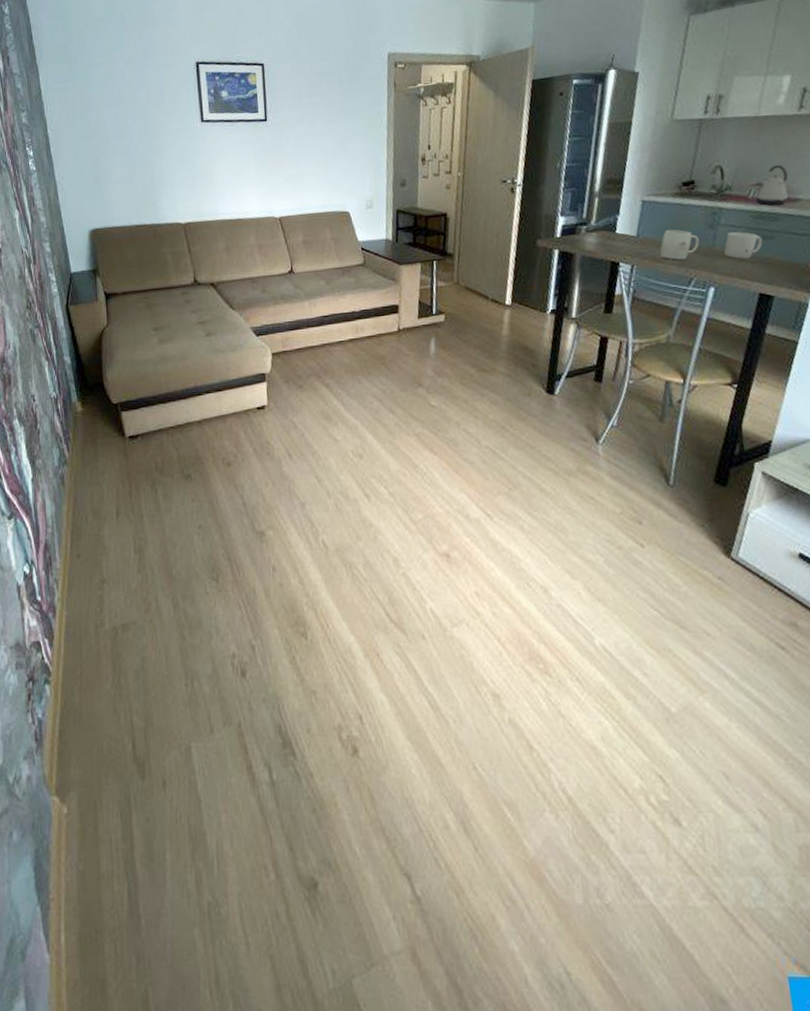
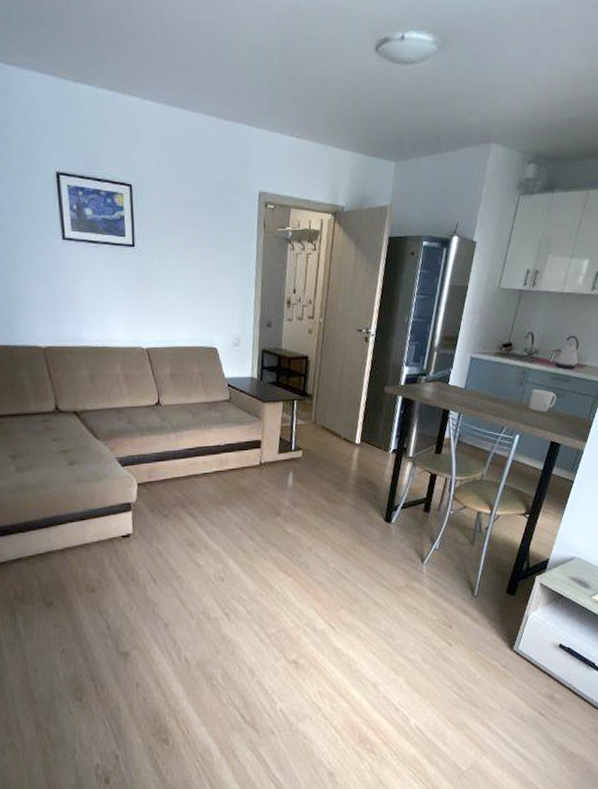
mug: present [659,229,700,260] -> none [481,384,511,411]

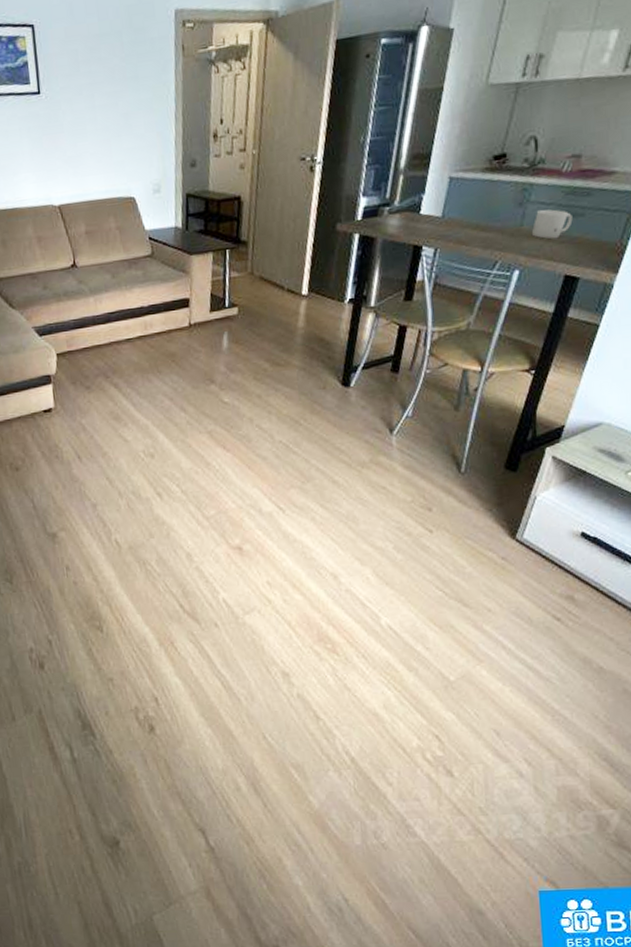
kettle: present [555,335,580,370] -> none [569,133,606,180]

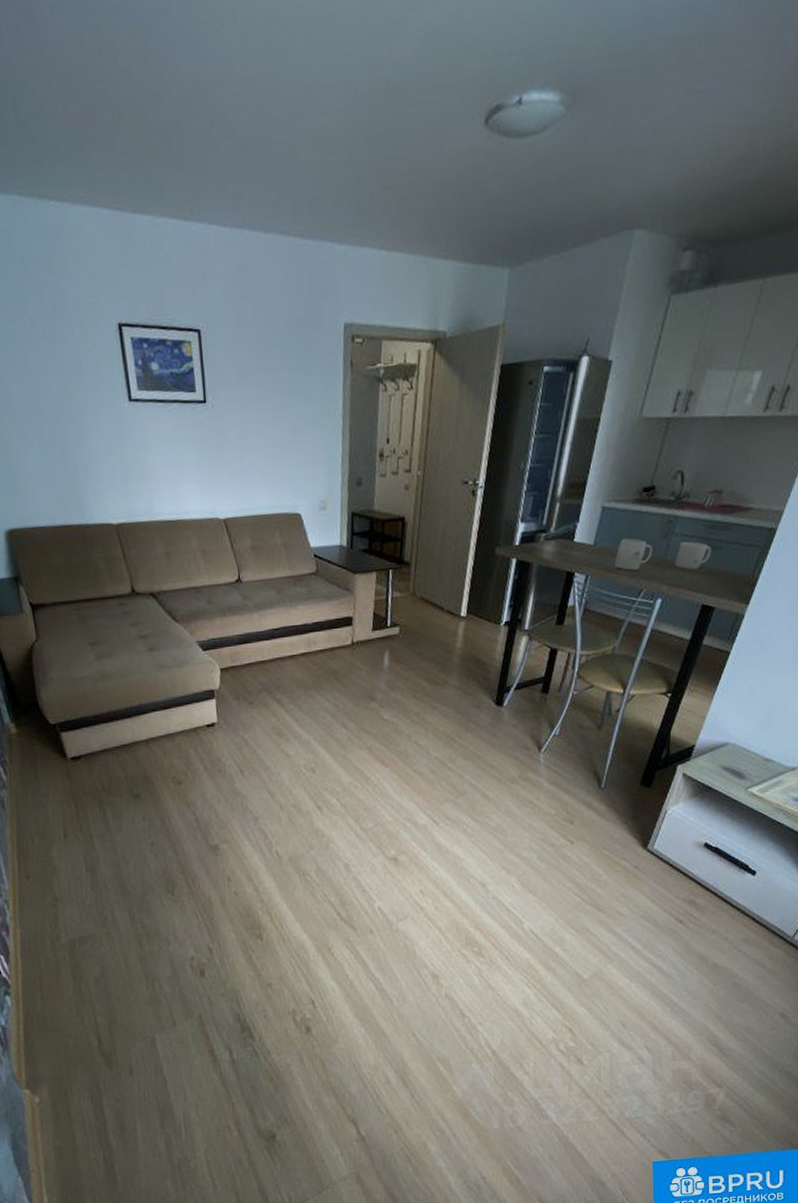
mug: none [464,208,507,242] -> present [614,538,653,571]

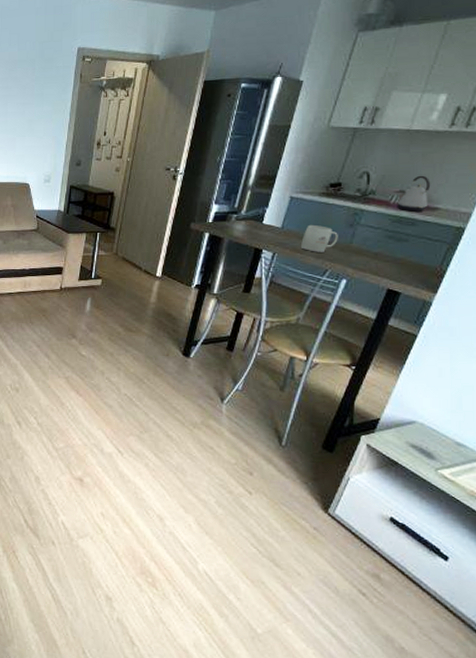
mug: present [674,541,712,571] -> none [359,232,397,258]
kettle: none [711,470,745,515] -> present [397,175,431,213]

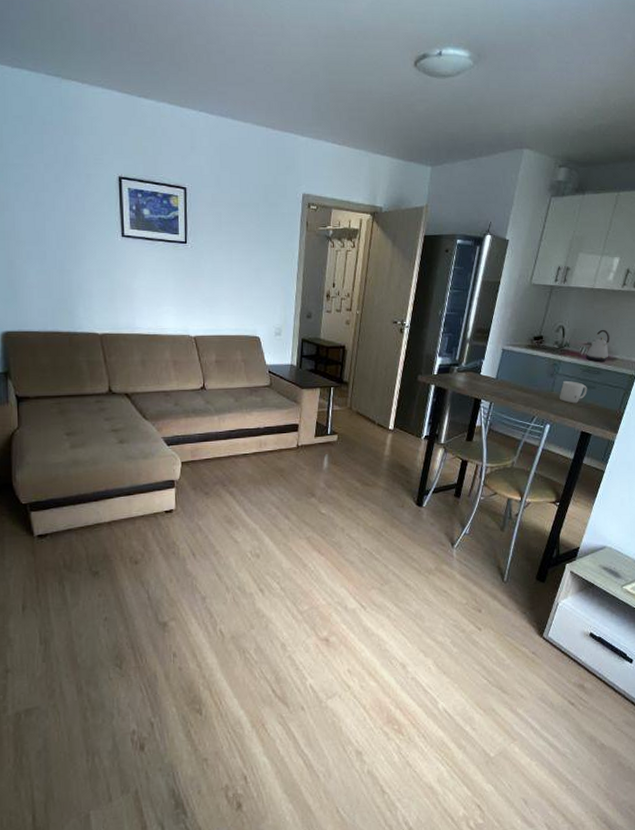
mug: present [300,224,338,252] -> none [512,375,542,401]
mug: none [359,232,397,258] -> present [559,380,587,404]

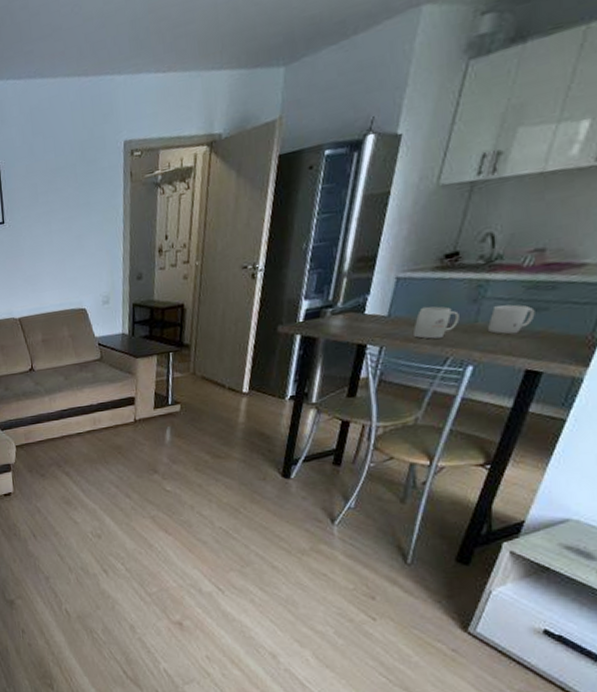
mug: none [512,375,542,401] -> present [412,306,460,339]
kettle: present [586,329,610,363] -> none [531,226,575,274]

